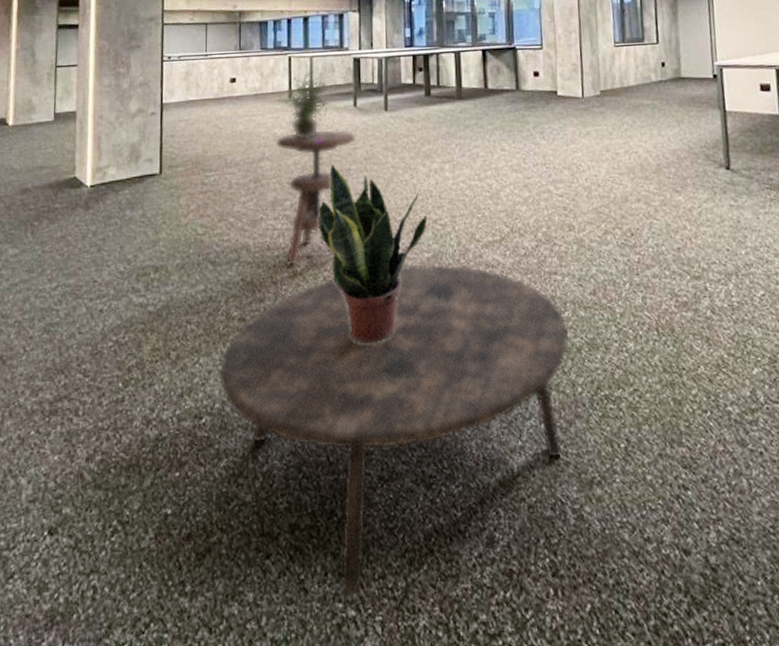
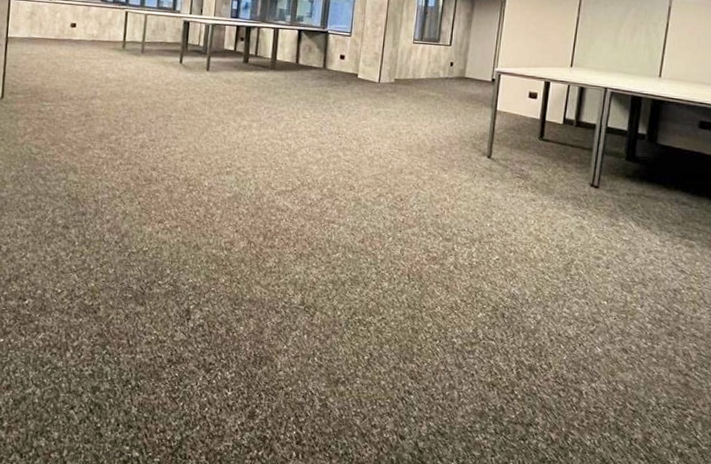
coffee table: present [219,263,570,596] -> none [42,200,338,443]
side table: present [275,129,356,266] -> none [106,78,179,190]
potted plant: present [283,69,333,139] -> none [116,23,163,86]
potted plant: present [319,164,428,343] -> none [138,110,233,259]

